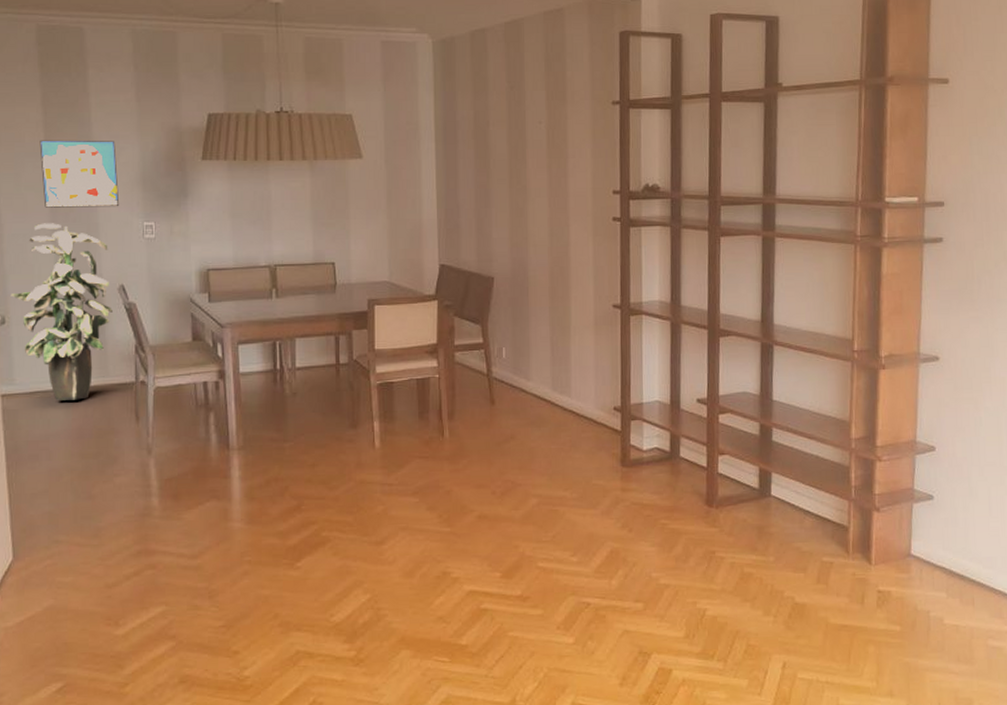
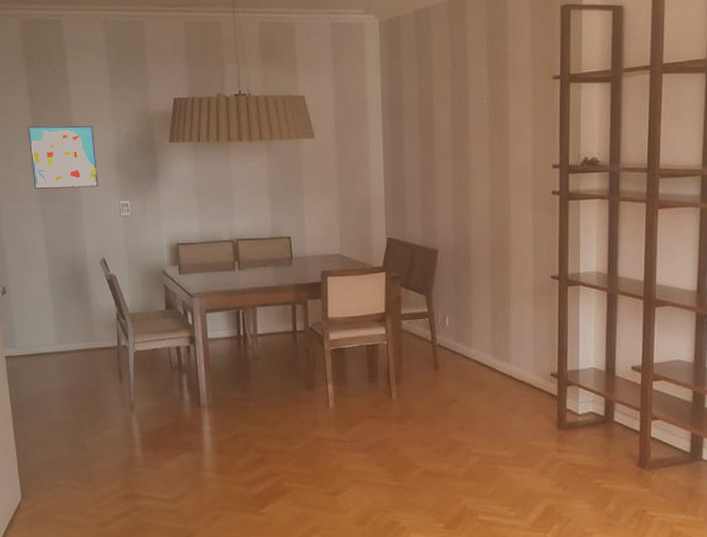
indoor plant: present [10,223,113,400] -> none [9,203,96,362]

